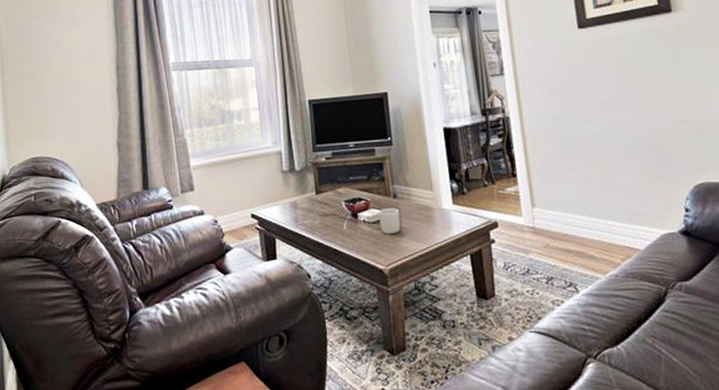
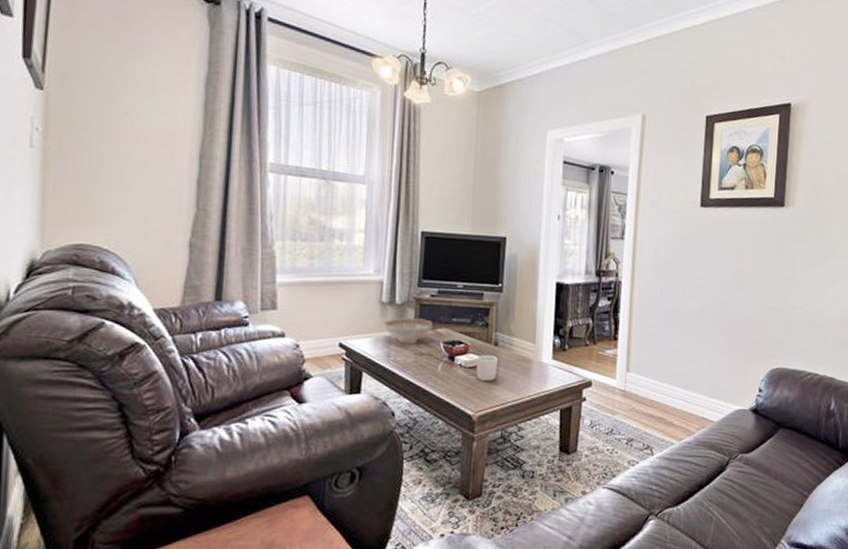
decorative bowl: none [288,181,333,208] -> present [384,318,434,344]

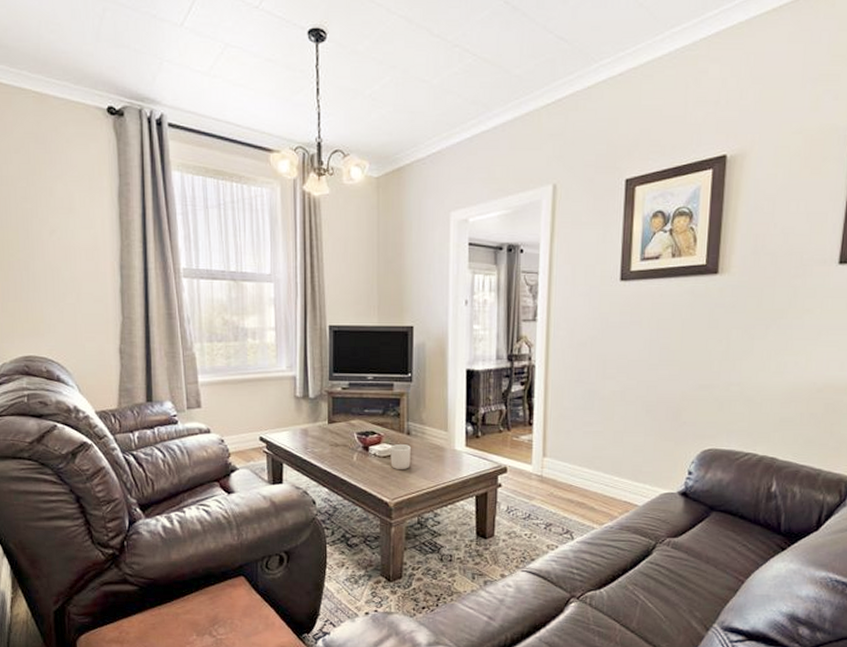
decorative bowl: present [384,318,434,344] -> none [300,411,347,436]

